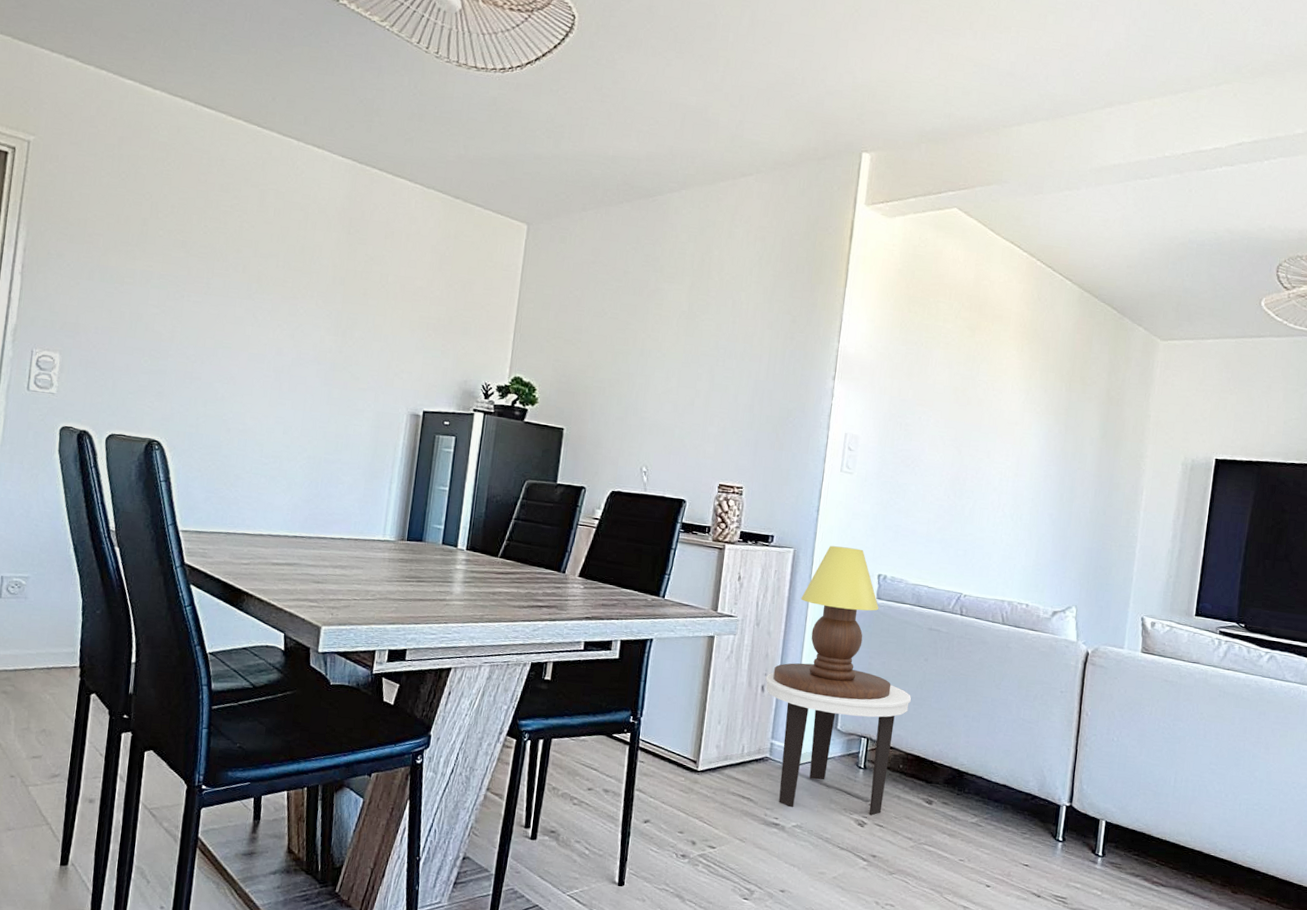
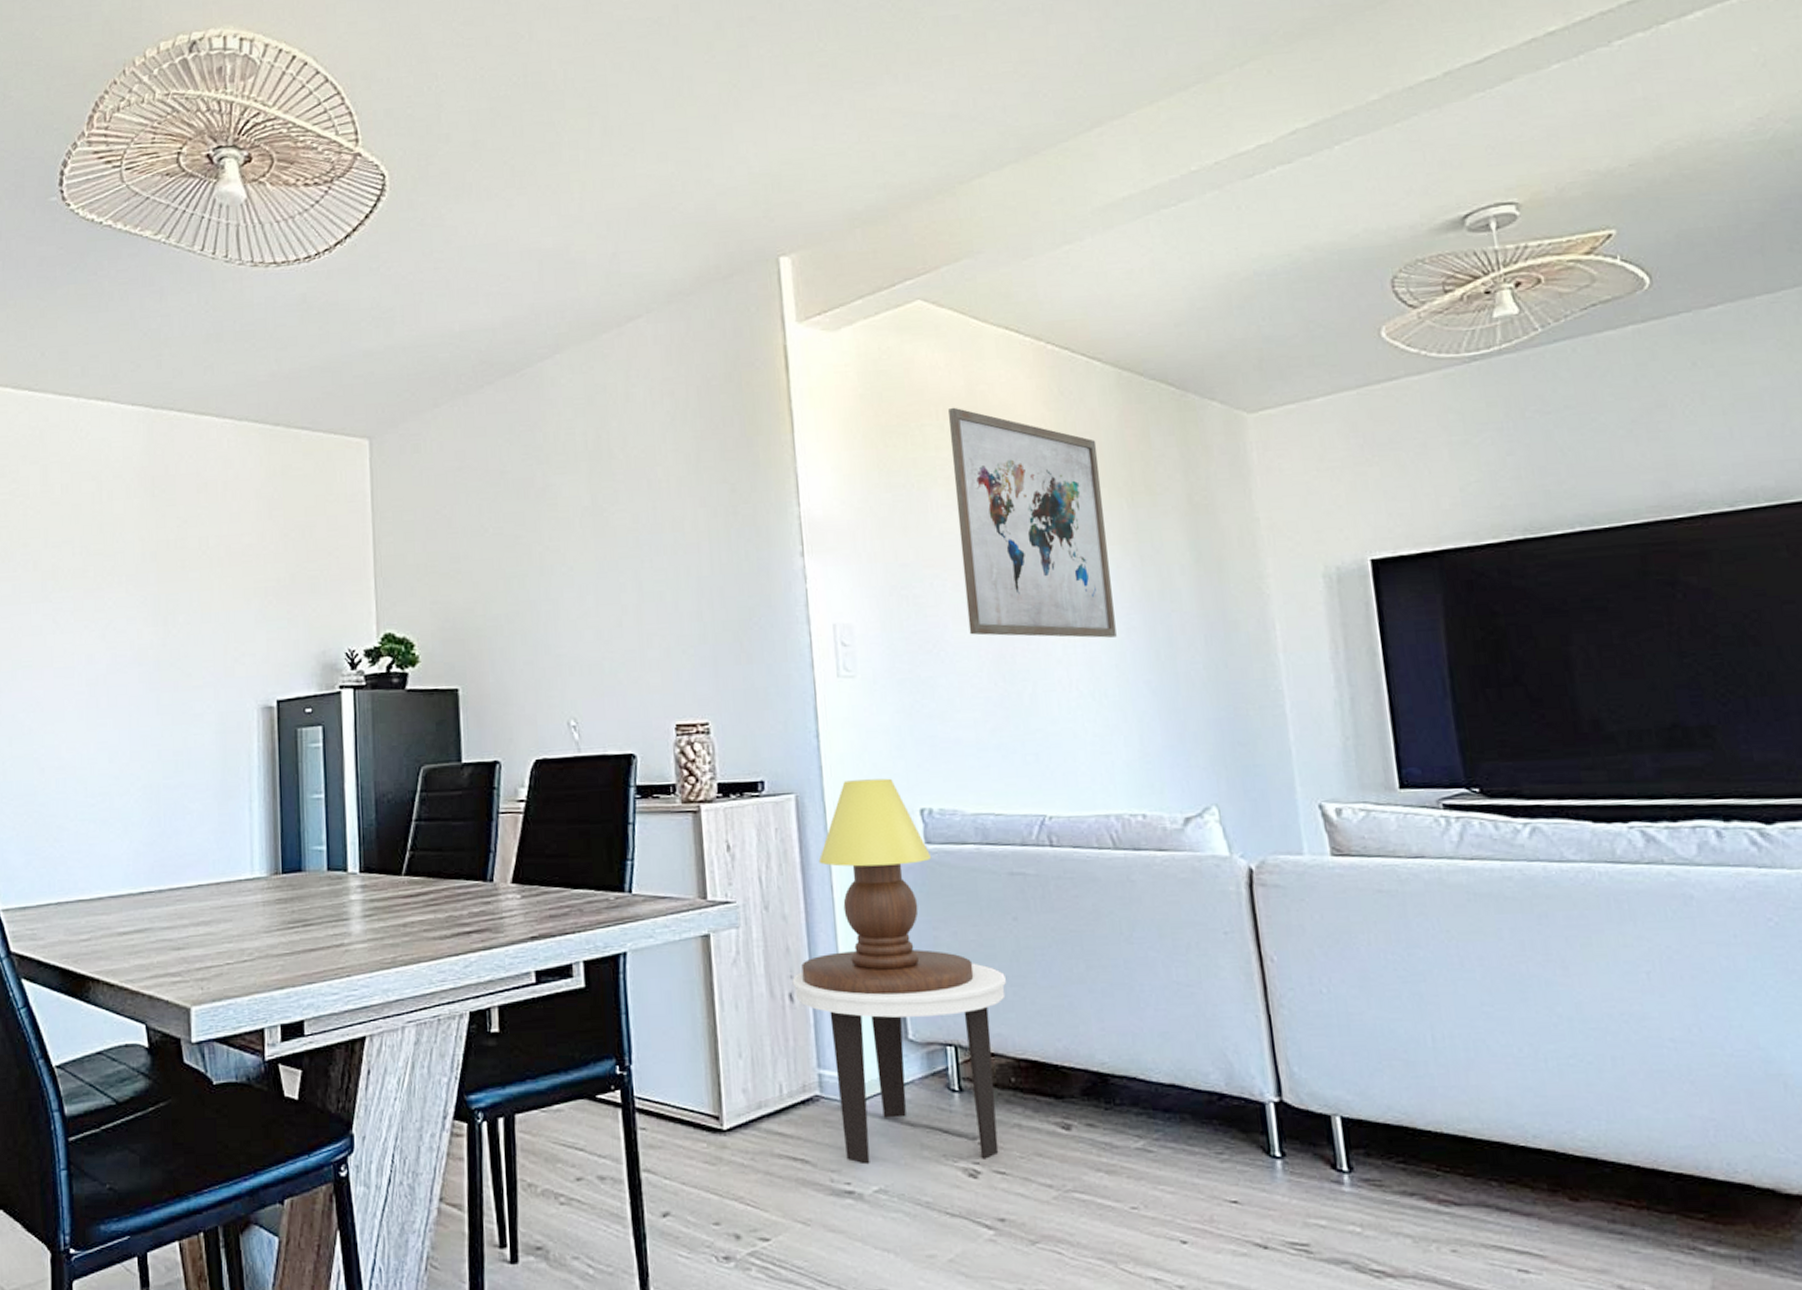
wall art: none [938,293,1055,480] -> present [949,407,1117,638]

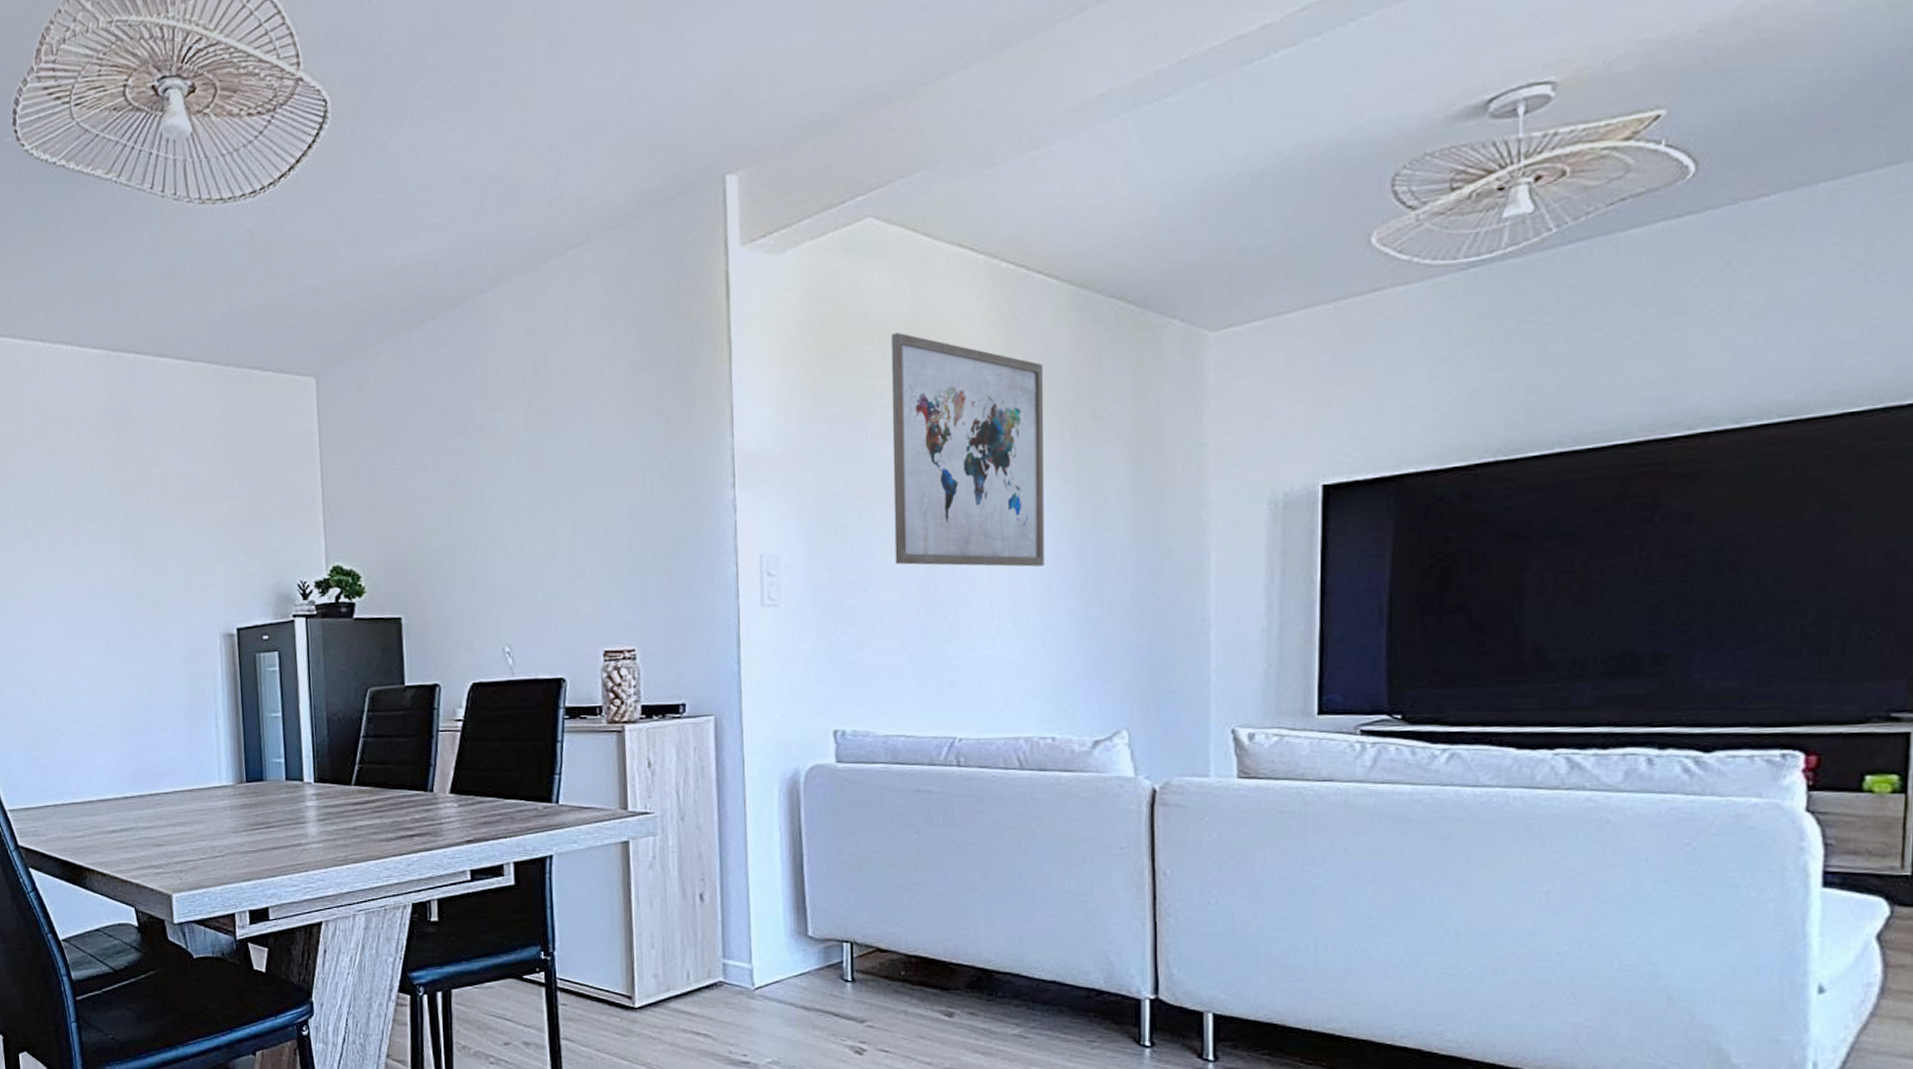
side table: present [792,963,1006,1165] -> none [703,870,903,1040]
table lamp: present [801,778,974,995] -> none [712,702,874,897]

